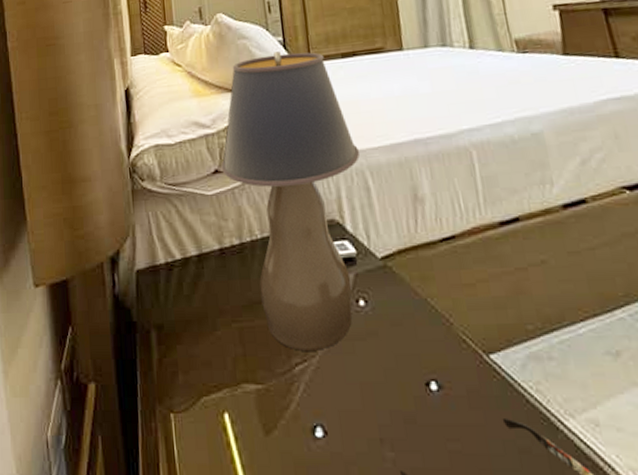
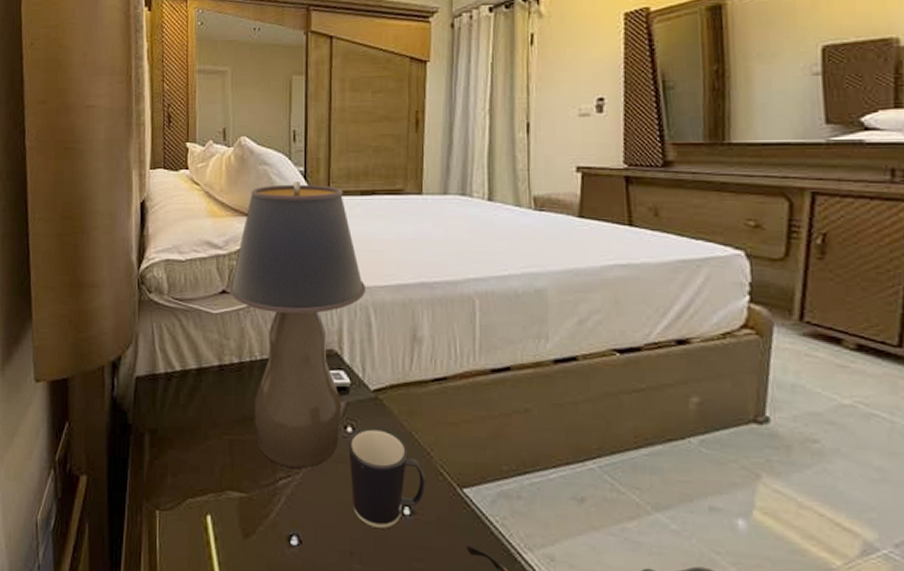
mug: none [362,299,450,408] -> present [348,429,425,529]

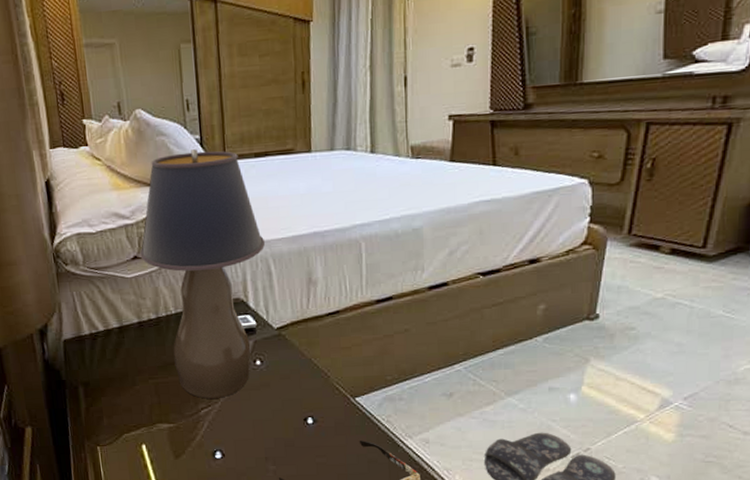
mug: present [348,429,425,529] -> none [258,360,324,436]

